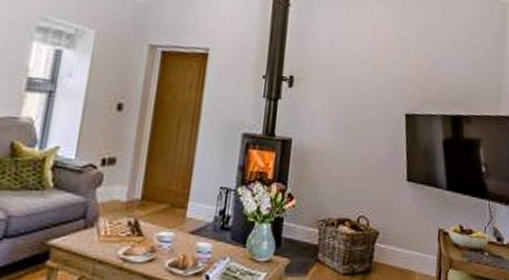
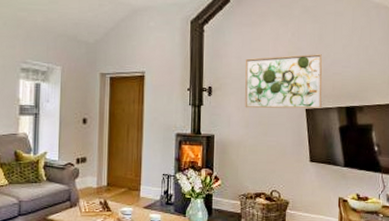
wall art: none [333,44,427,115] -> present [245,54,323,109]

